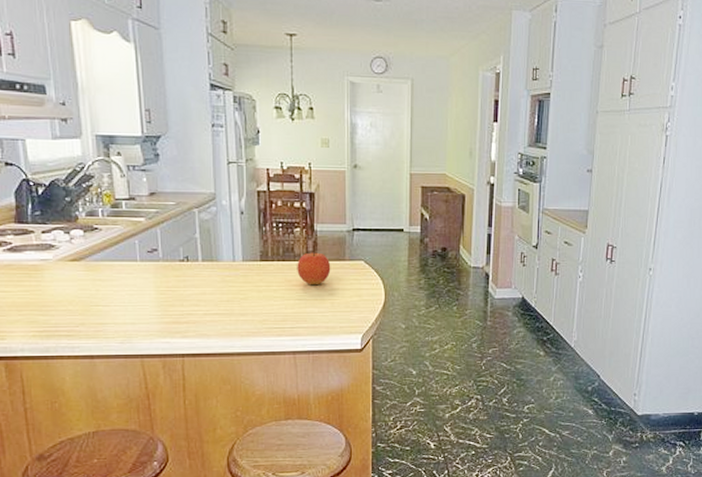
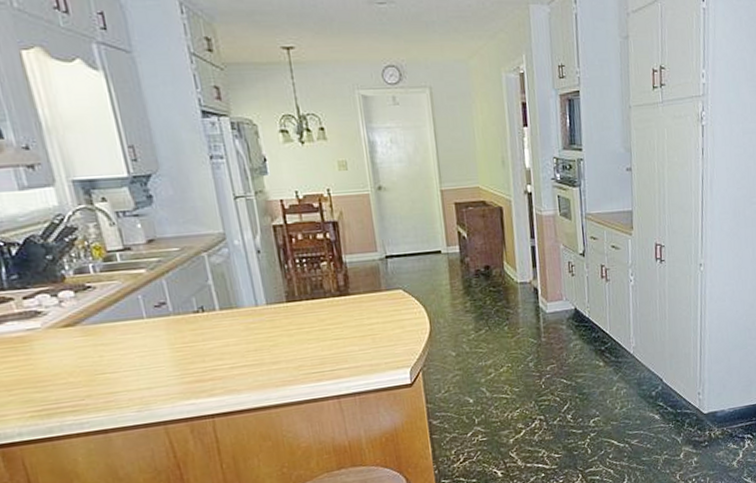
fruit: present [297,252,331,284] -> none [328,285,368,322]

